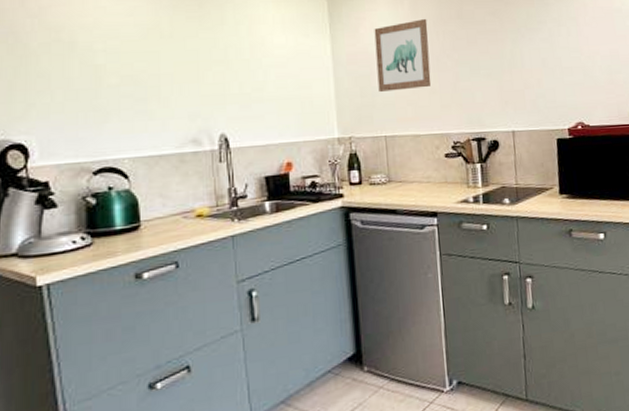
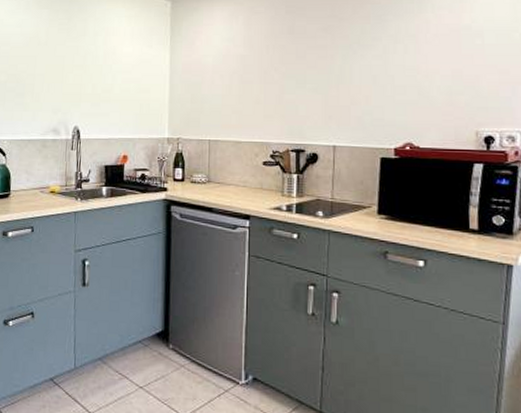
wall art: present [374,18,432,93] -> none [207,33,259,100]

